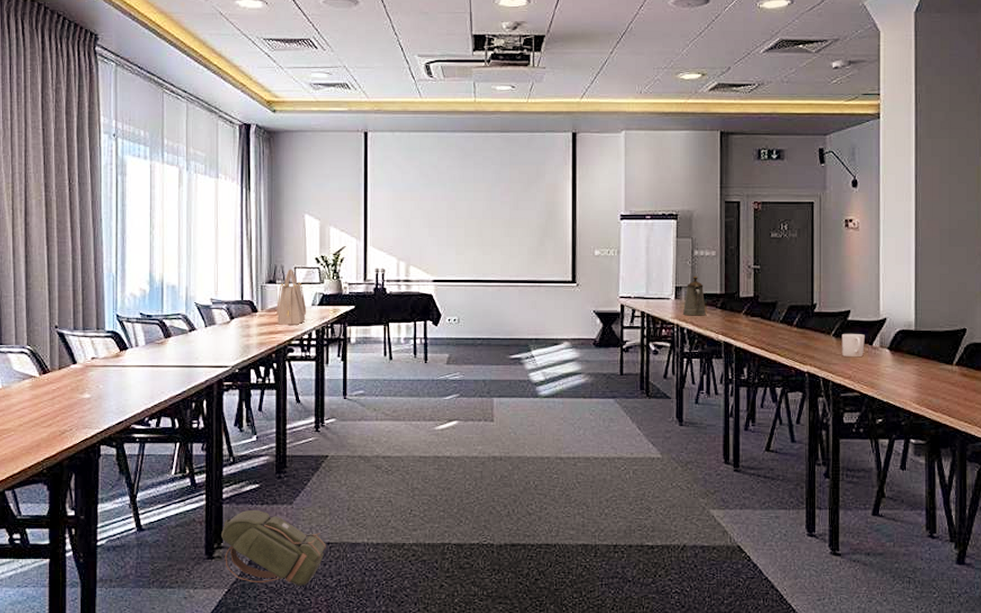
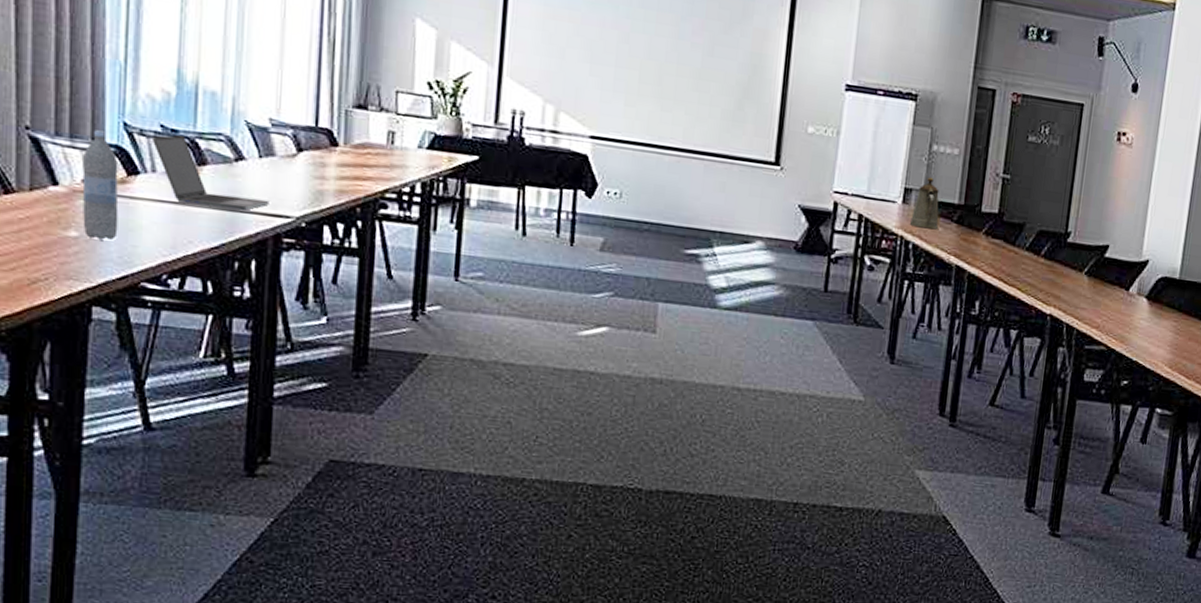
water bottle: none [92,322,115,398] -> present [82,130,119,240]
laptop: none [134,318,213,365] -> present [151,135,269,210]
backpack: present [220,510,326,586] -> none [267,416,417,522]
handbag: present [276,269,307,325] -> none [366,91,410,172]
mug: present [841,333,865,358] -> none [1092,272,1122,305]

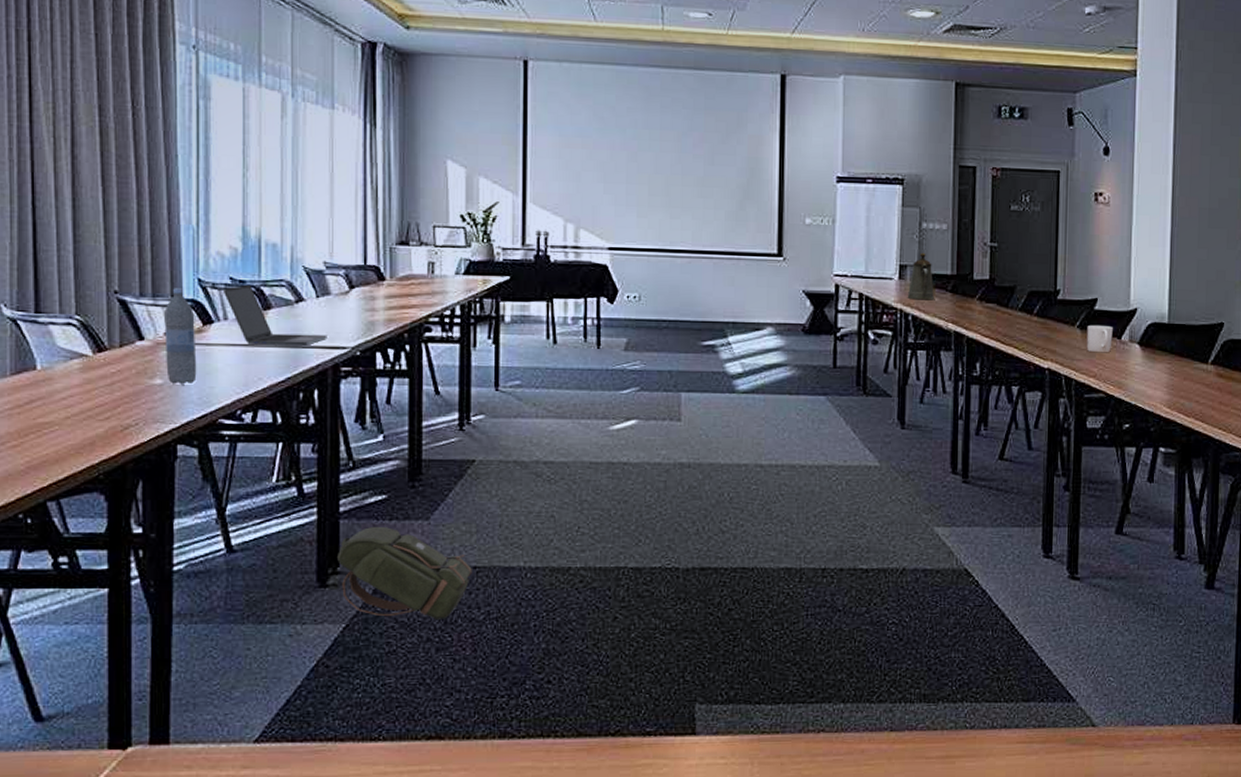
backpack: none [267,416,417,522] -> present [336,527,472,619]
mug: none [1092,272,1122,305] -> present [1086,324,1113,353]

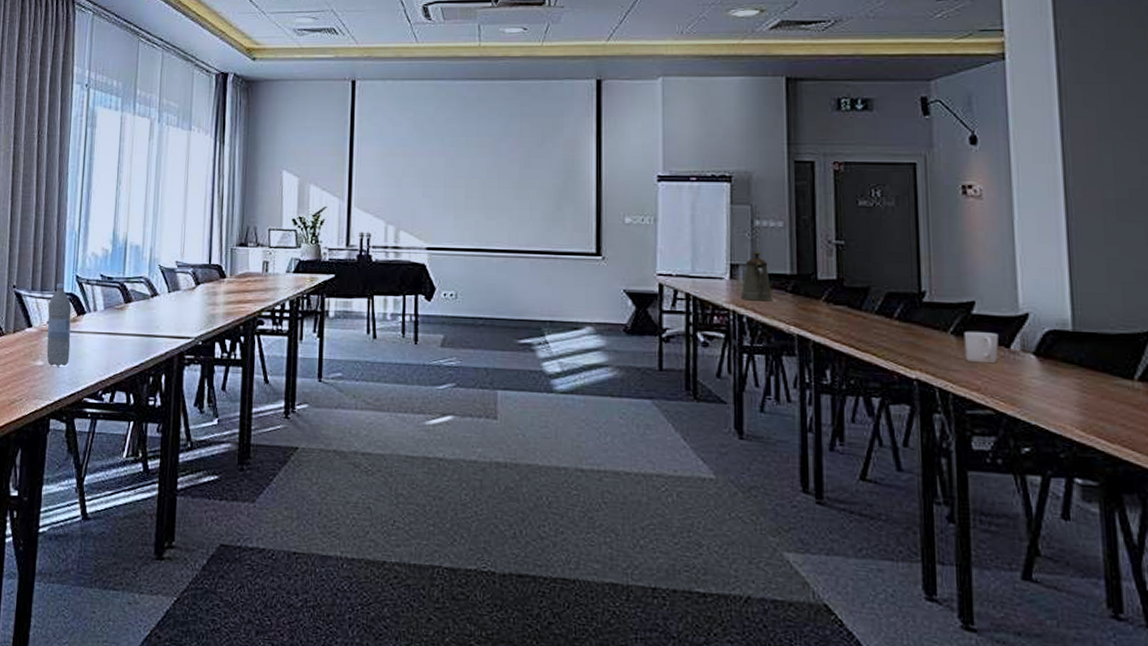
laptop: present [222,284,327,346] -> none [94,281,175,335]
backpack: present [336,527,472,619] -> none [172,505,292,602]

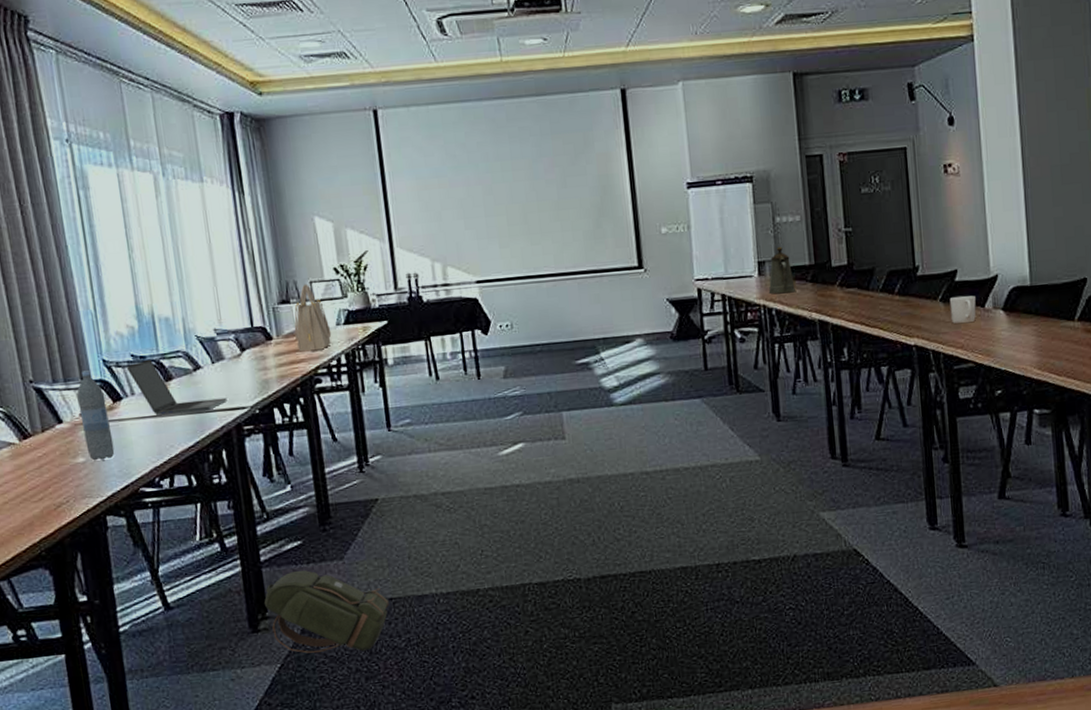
laptop: none [94,281,175,335] -> present [126,359,227,415]
backpack: none [172,505,292,602] -> present [264,570,389,654]
handbag: none [247,230,281,294] -> present [294,283,332,352]

